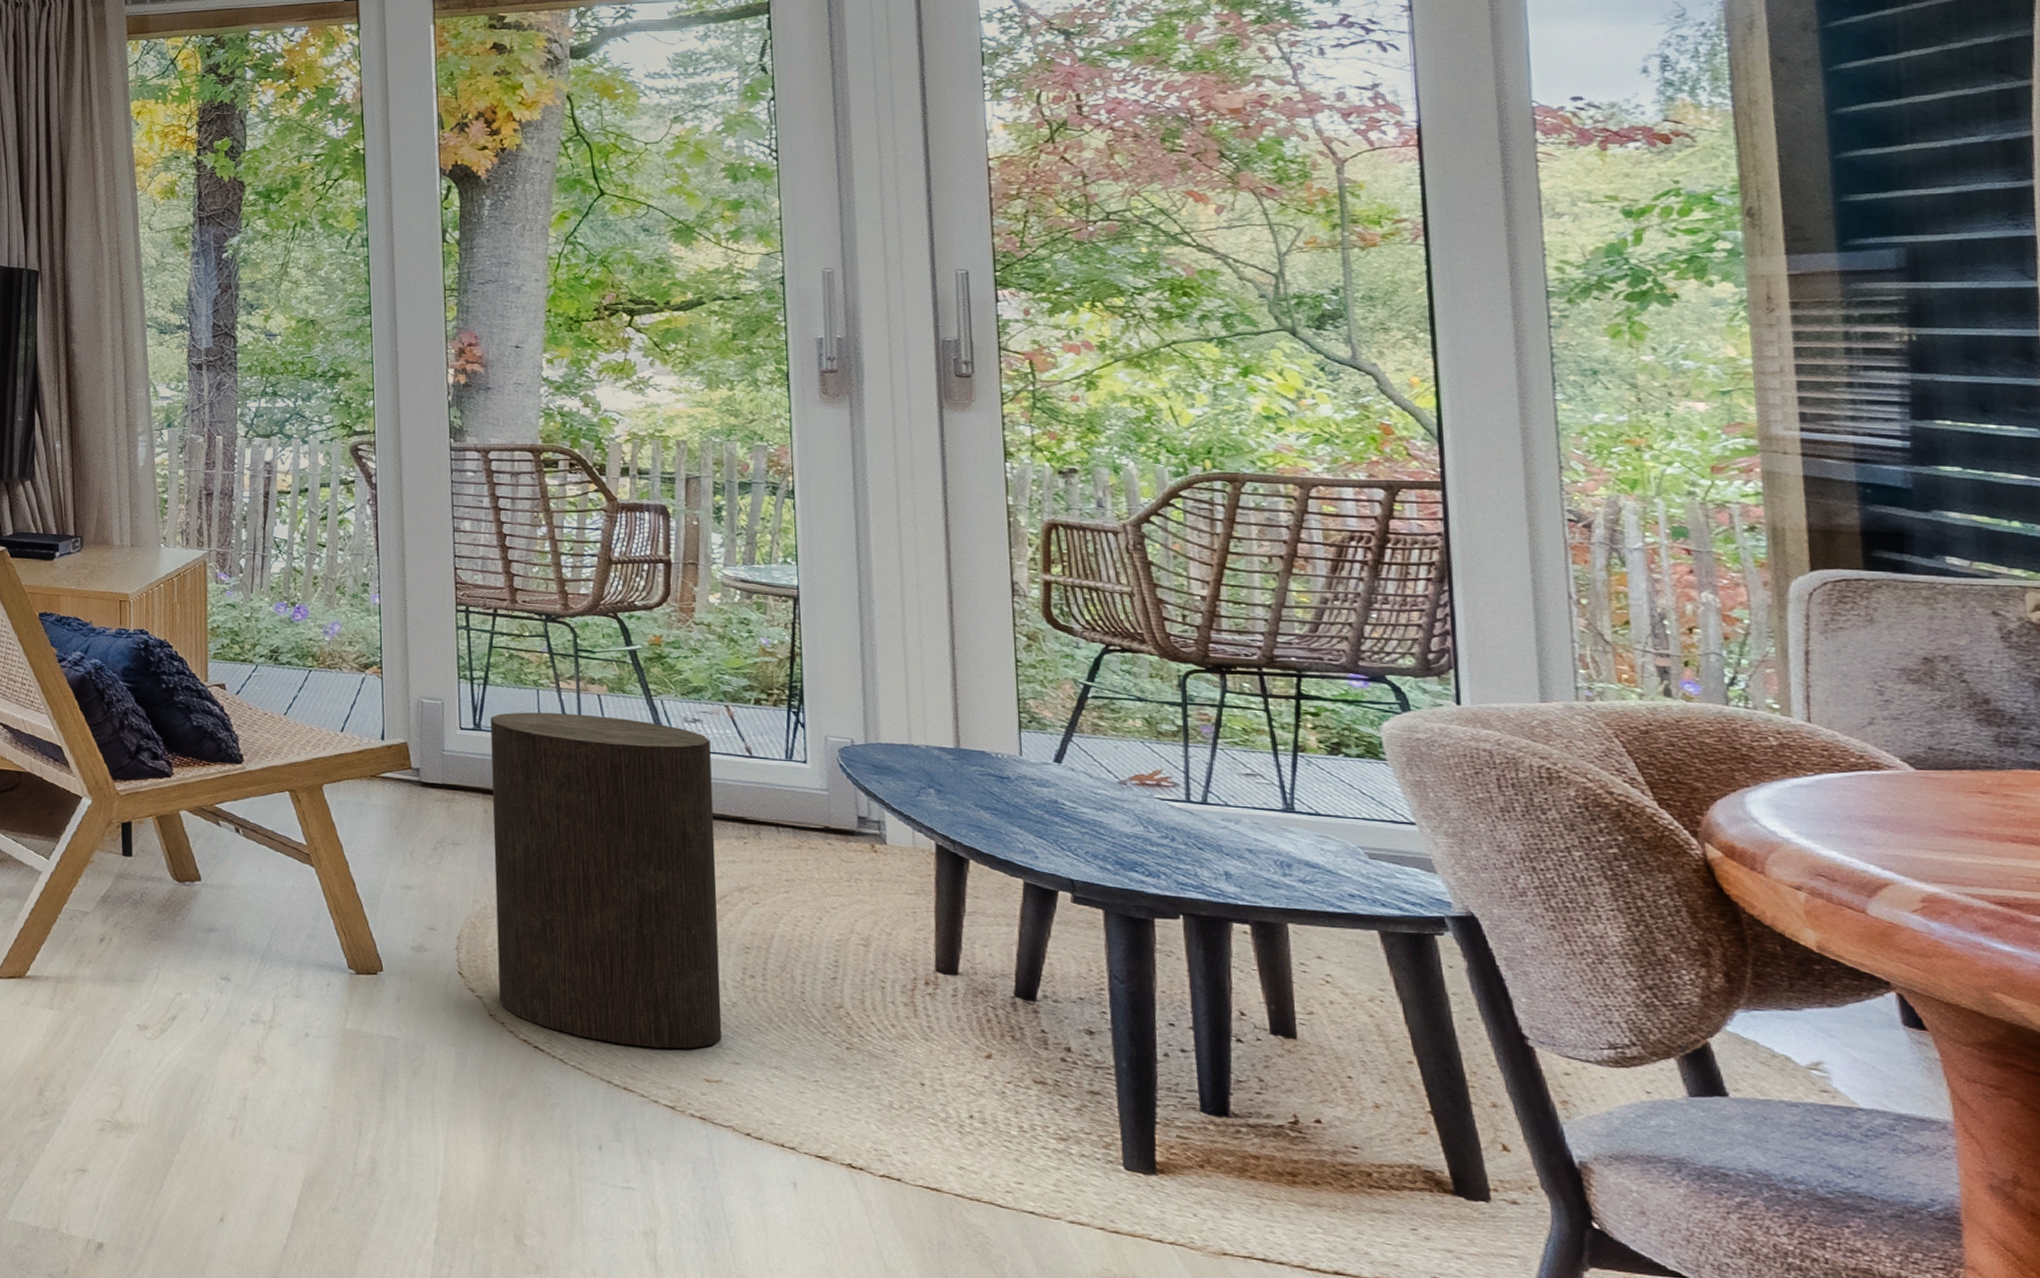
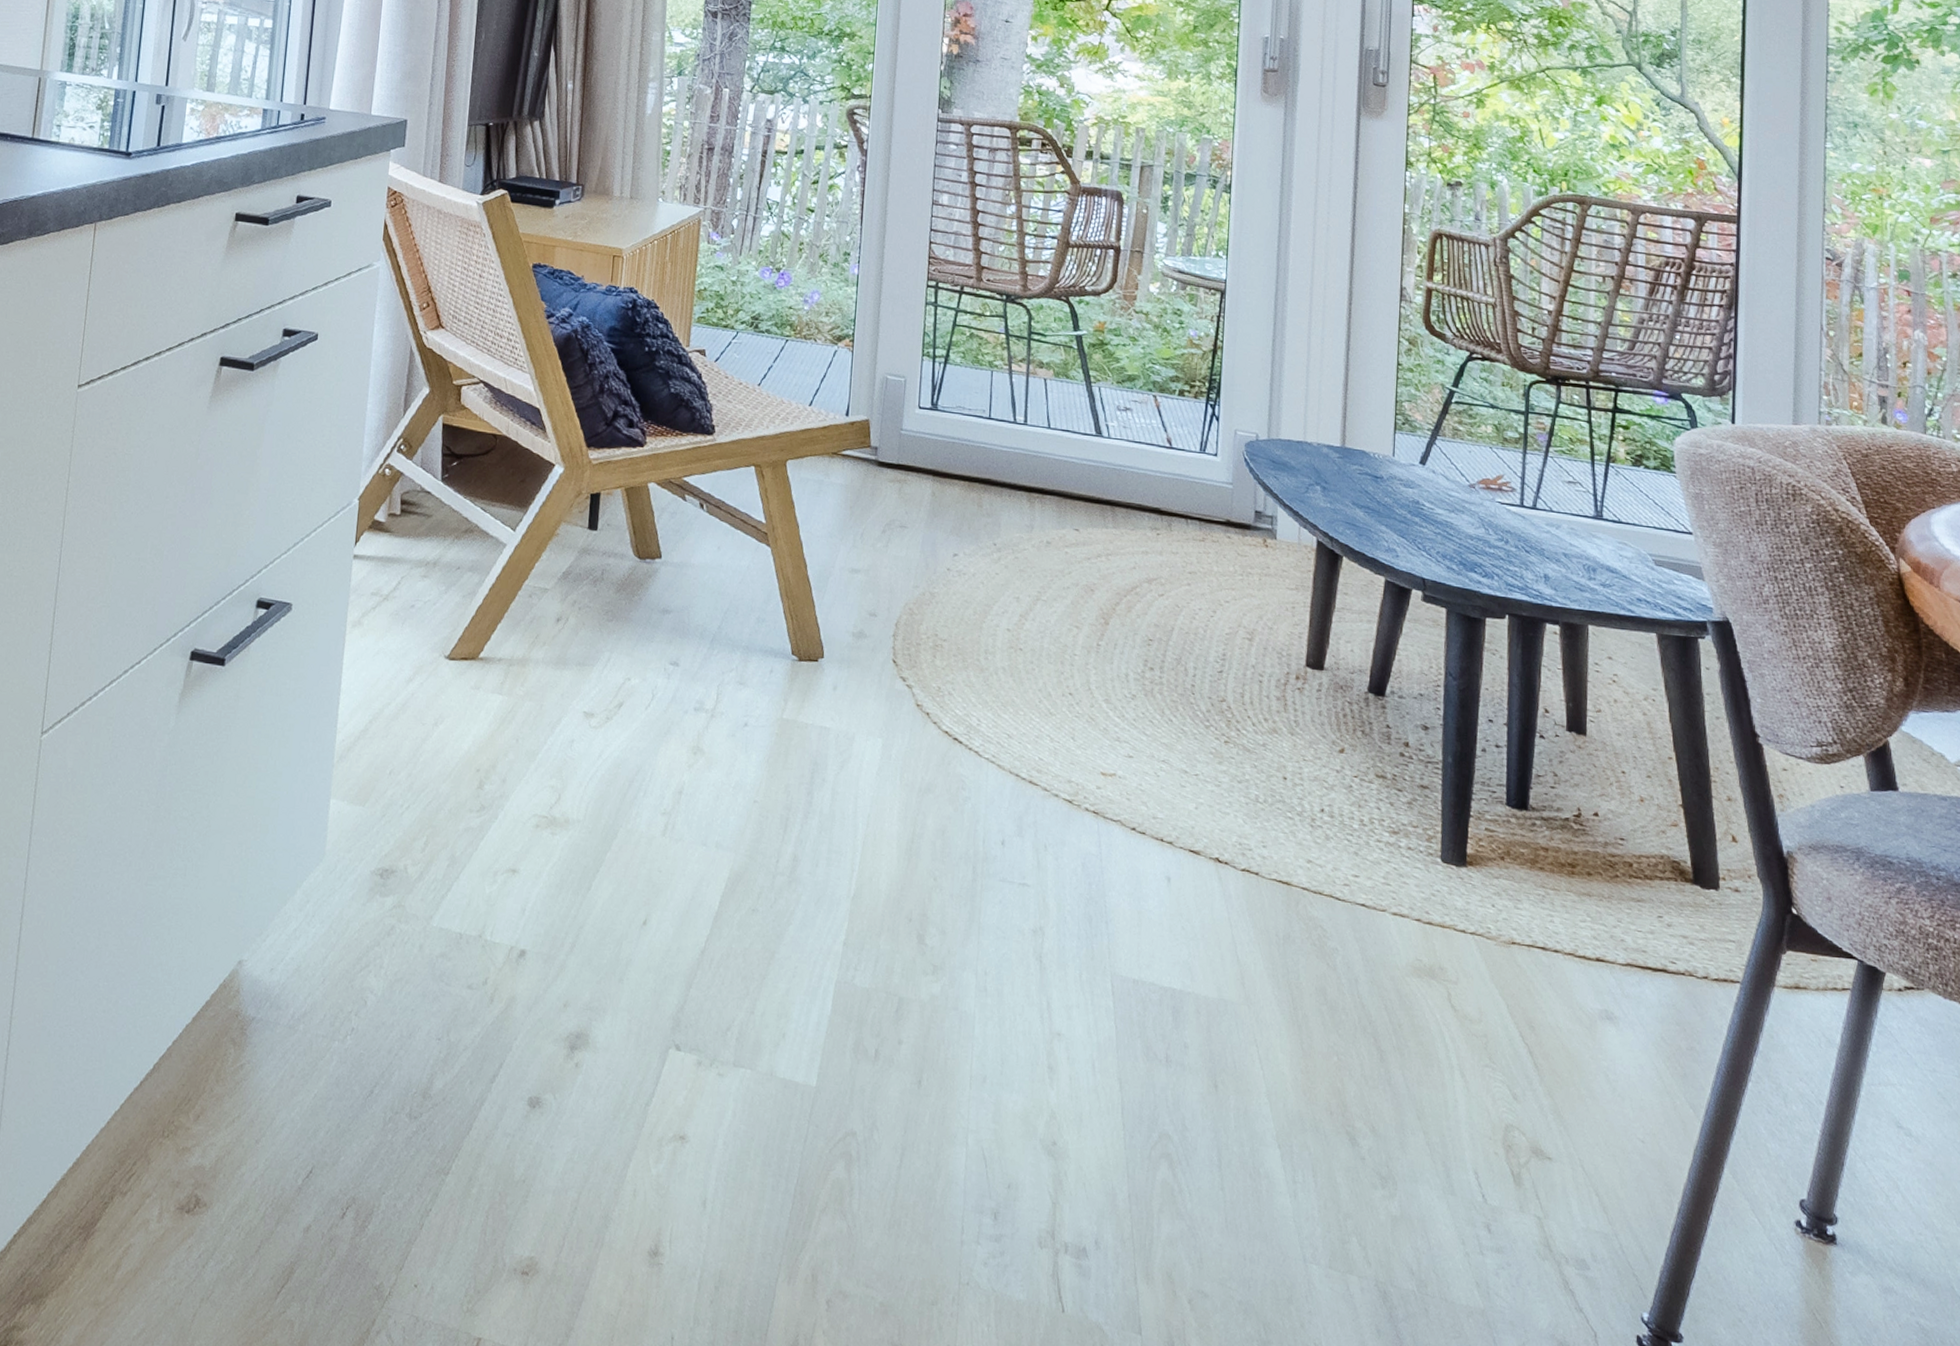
stool: present [490,712,722,1049] -> none [927,393,1137,742]

